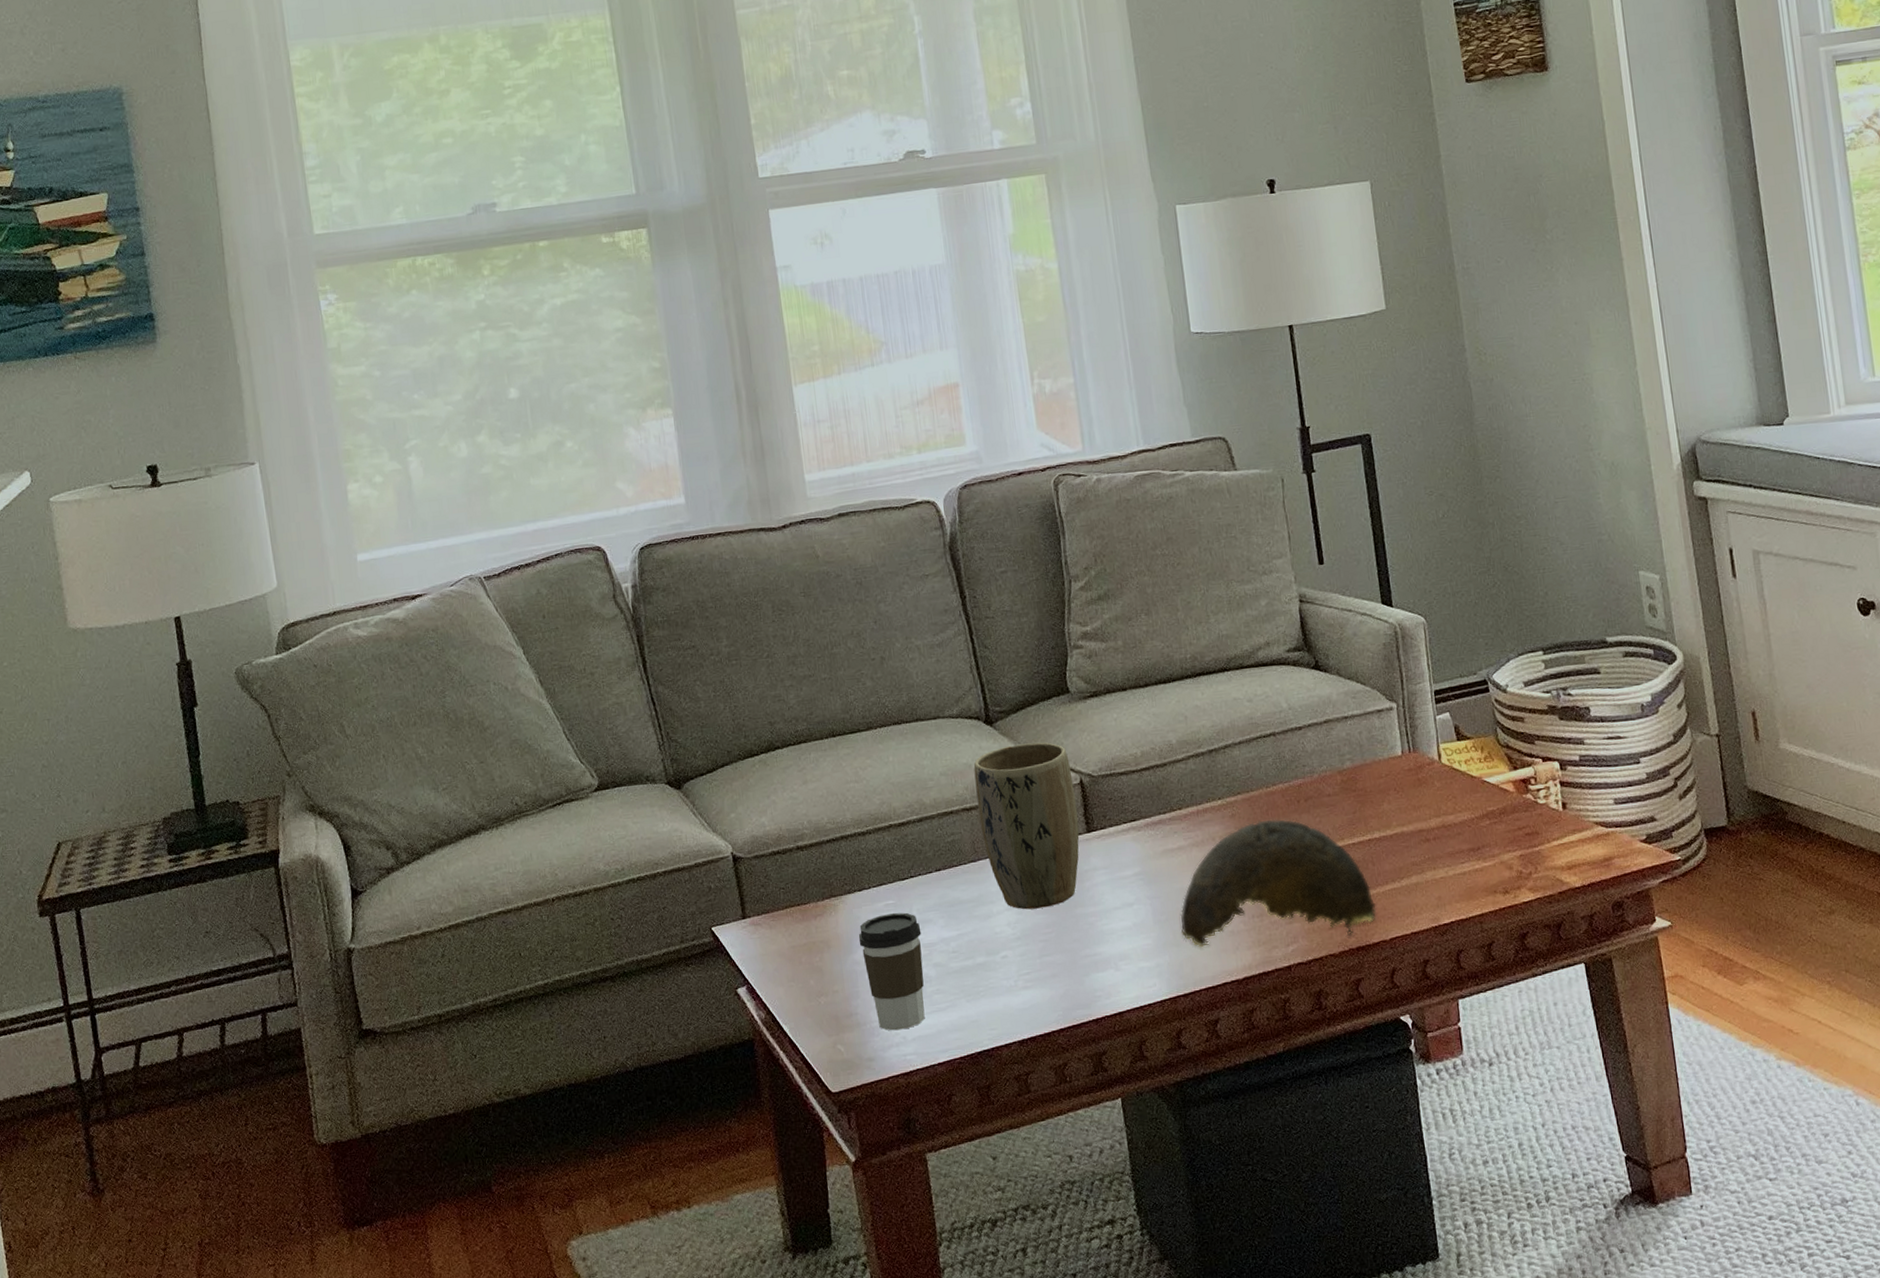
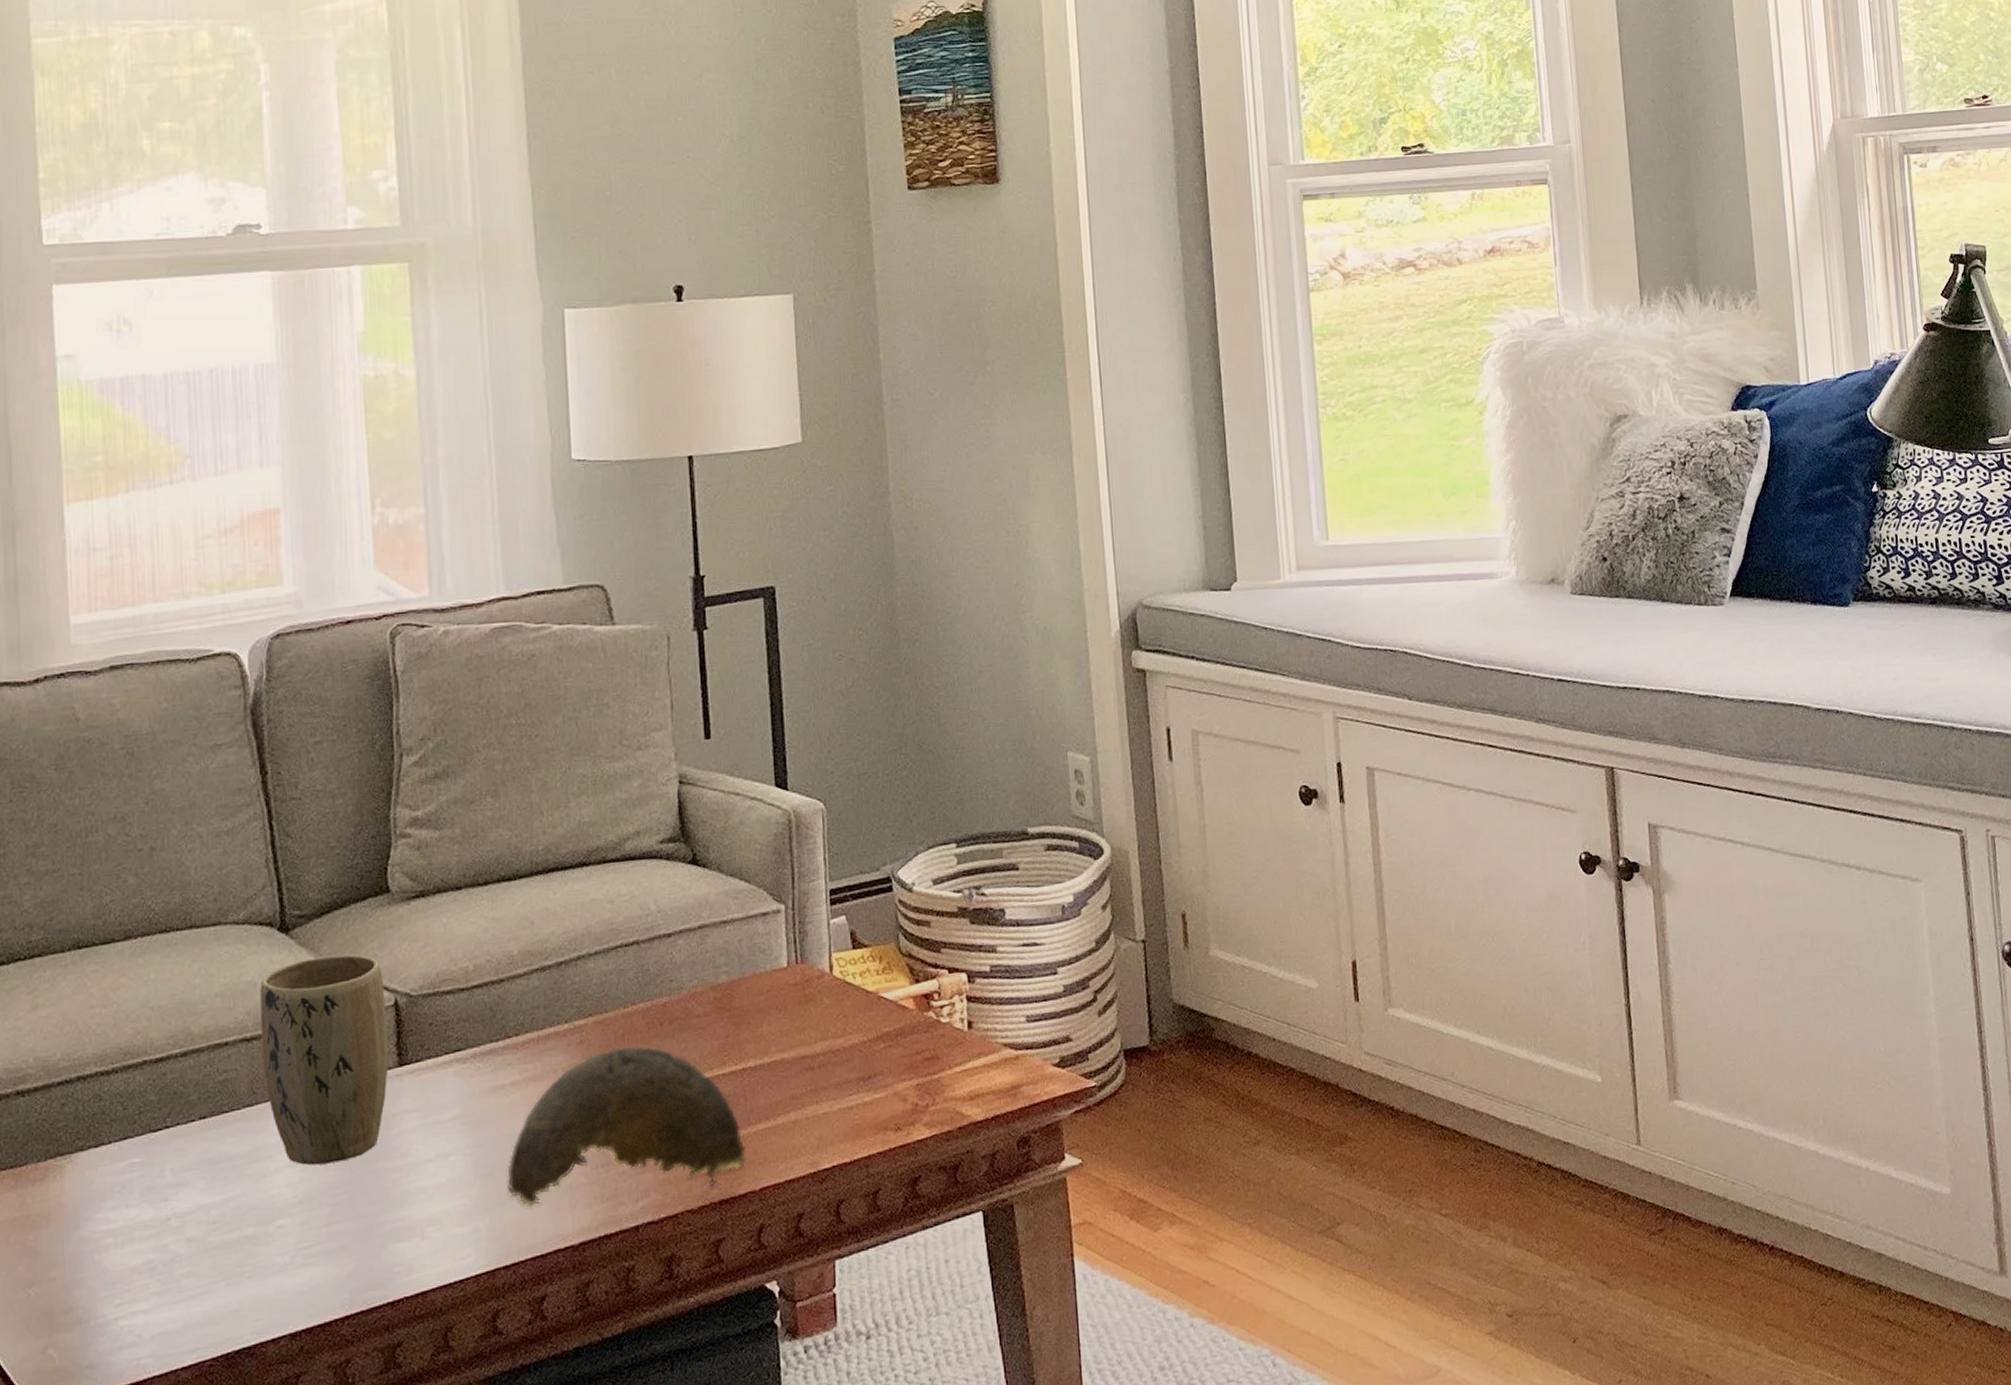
coffee cup: present [858,912,925,1031] -> none [89,1173,174,1328]

